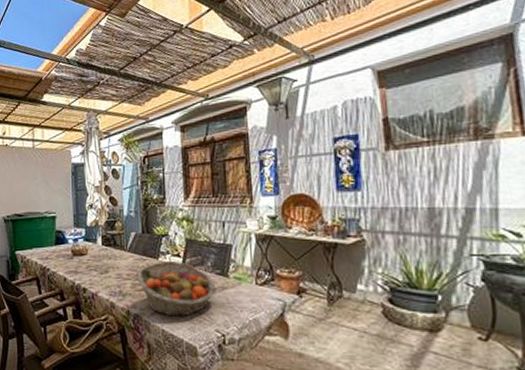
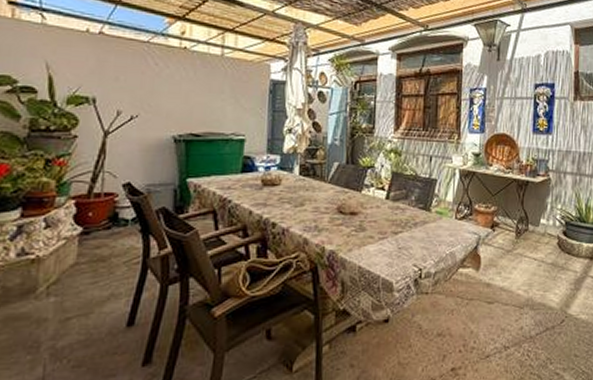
fruit basket: present [137,260,216,317] -> none [336,193,418,252]

